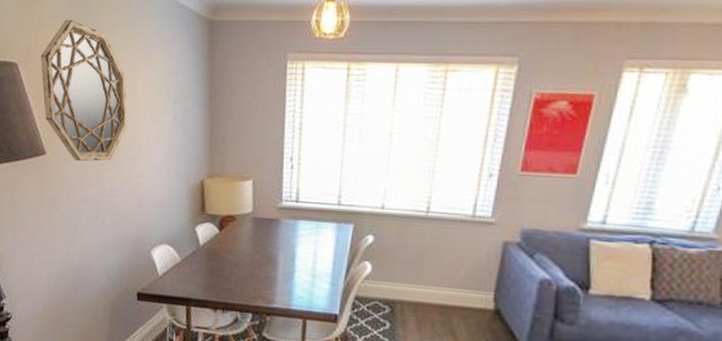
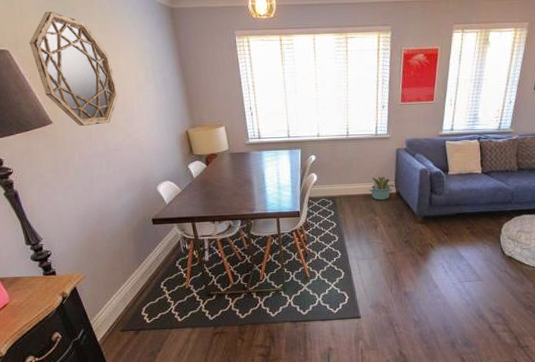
decorative plant: none [450,280,494,319] -> present [369,176,395,200]

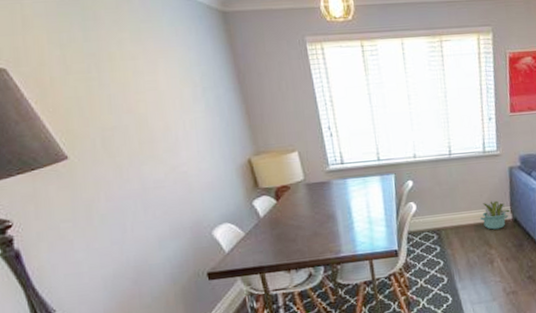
home mirror: present [29,11,118,126] -> none [35,18,157,160]

